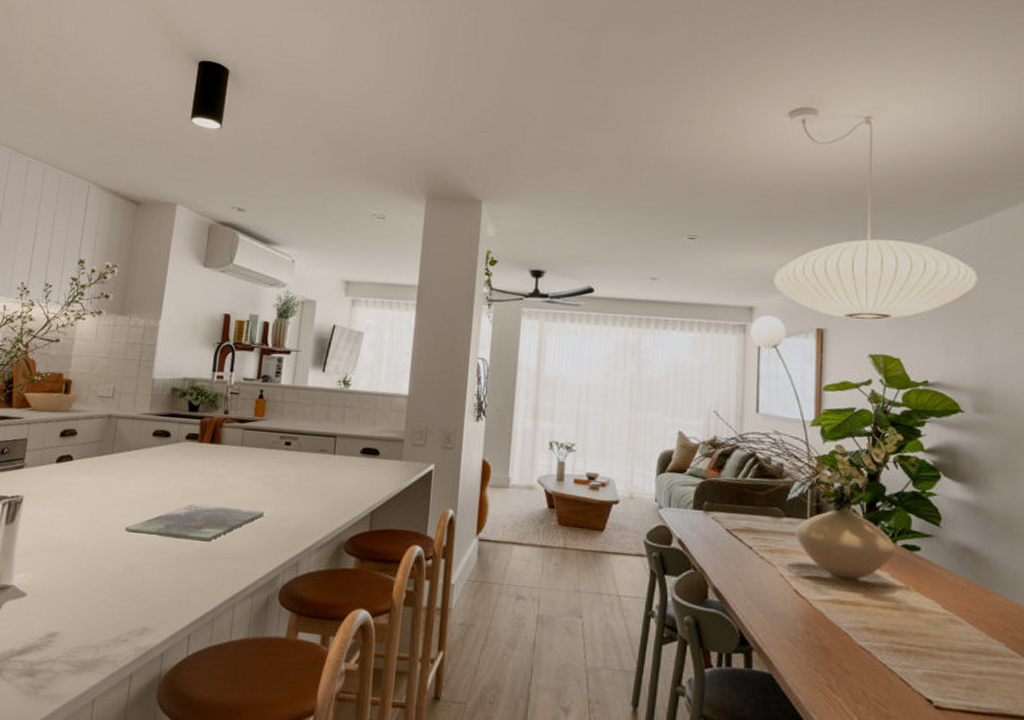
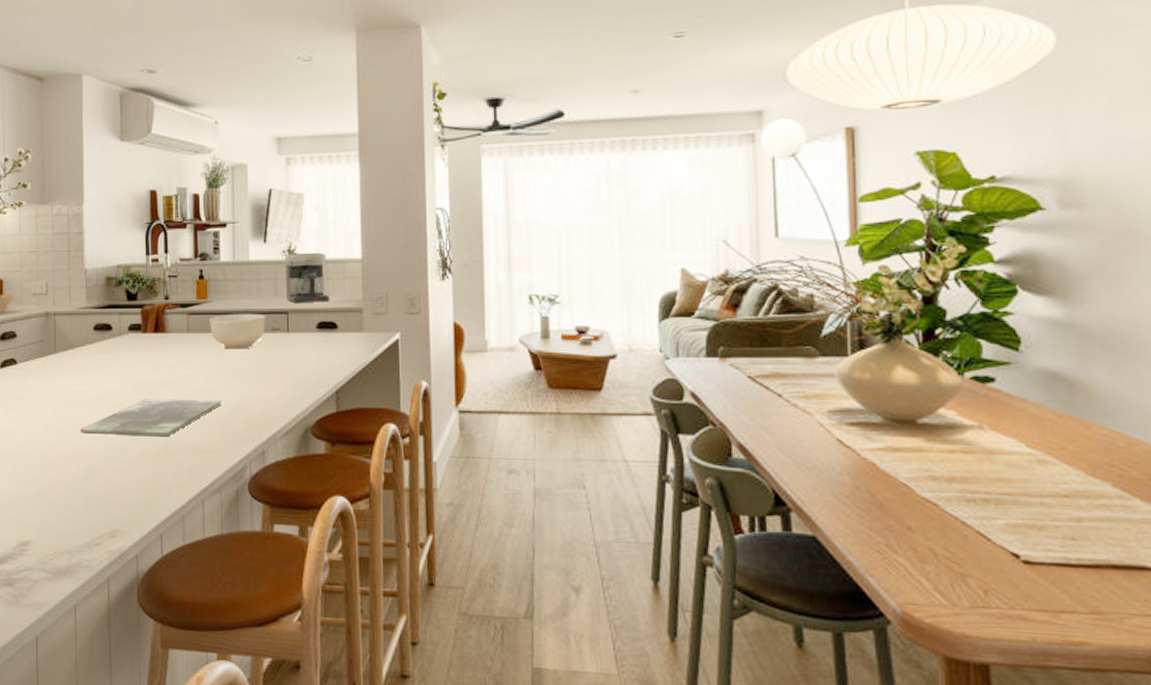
bowl: none [262,432,316,466] -> present [209,313,266,349]
coffee maker: none [337,383,377,430] -> present [285,252,329,304]

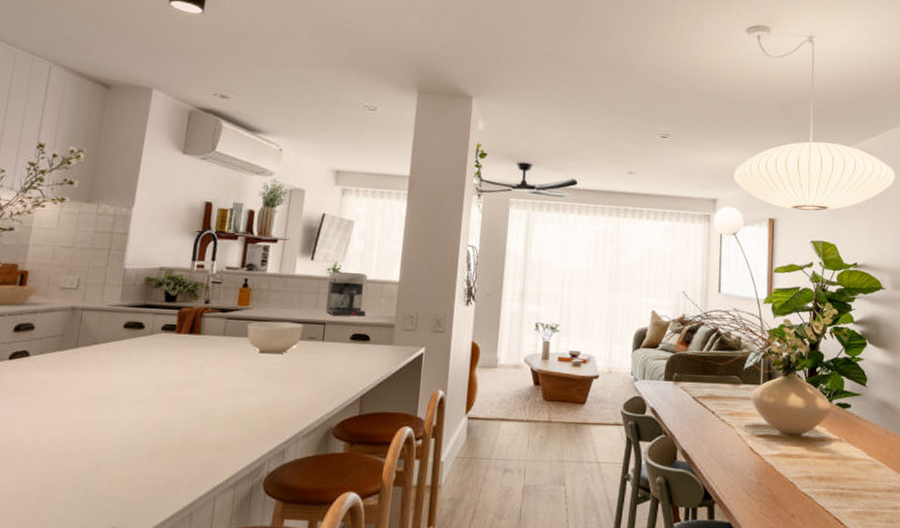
magazine: present [80,398,222,436] -> none [91,396,249,433]

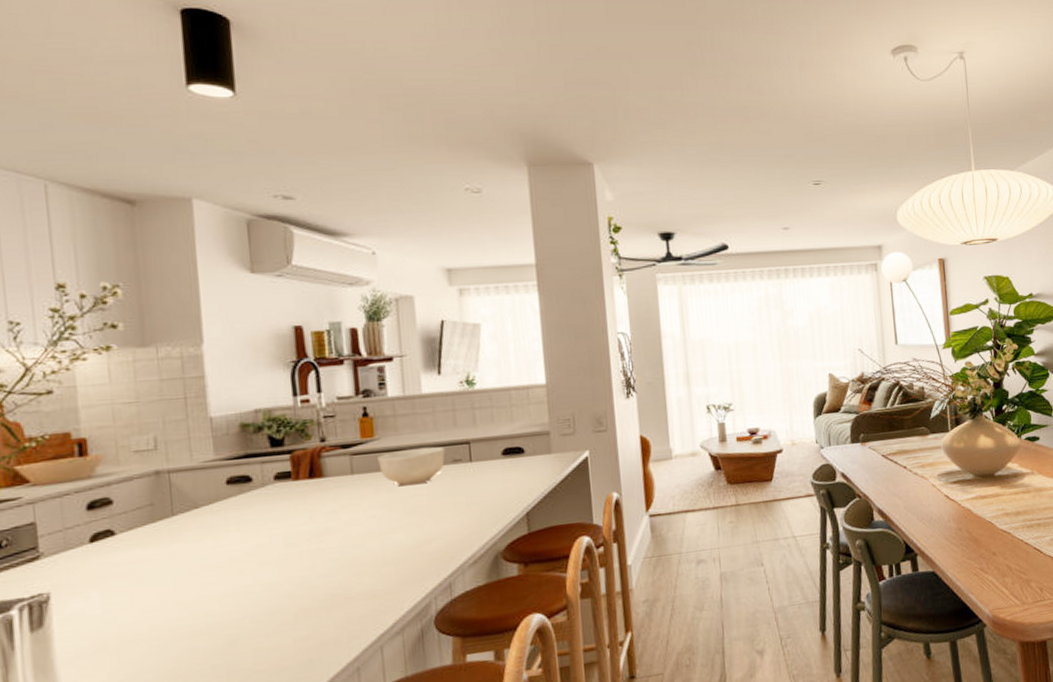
coffee maker: present [326,271,368,317] -> none [463,380,514,433]

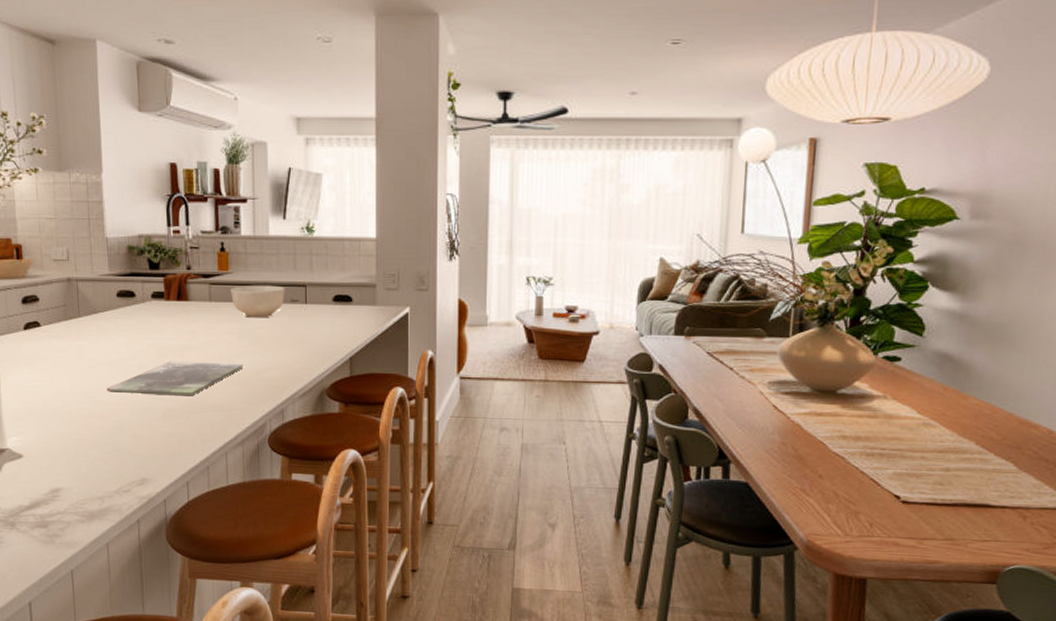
magazine: none [214,540,399,602] -> present [107,361,244,395]

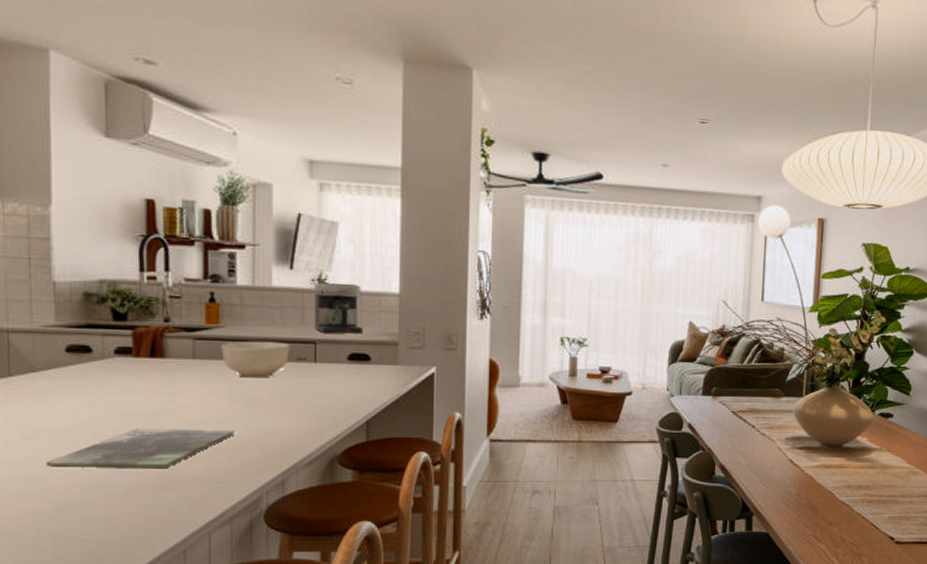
coffee maker: none [304,230,345,278] -> present [315,282,363,334]

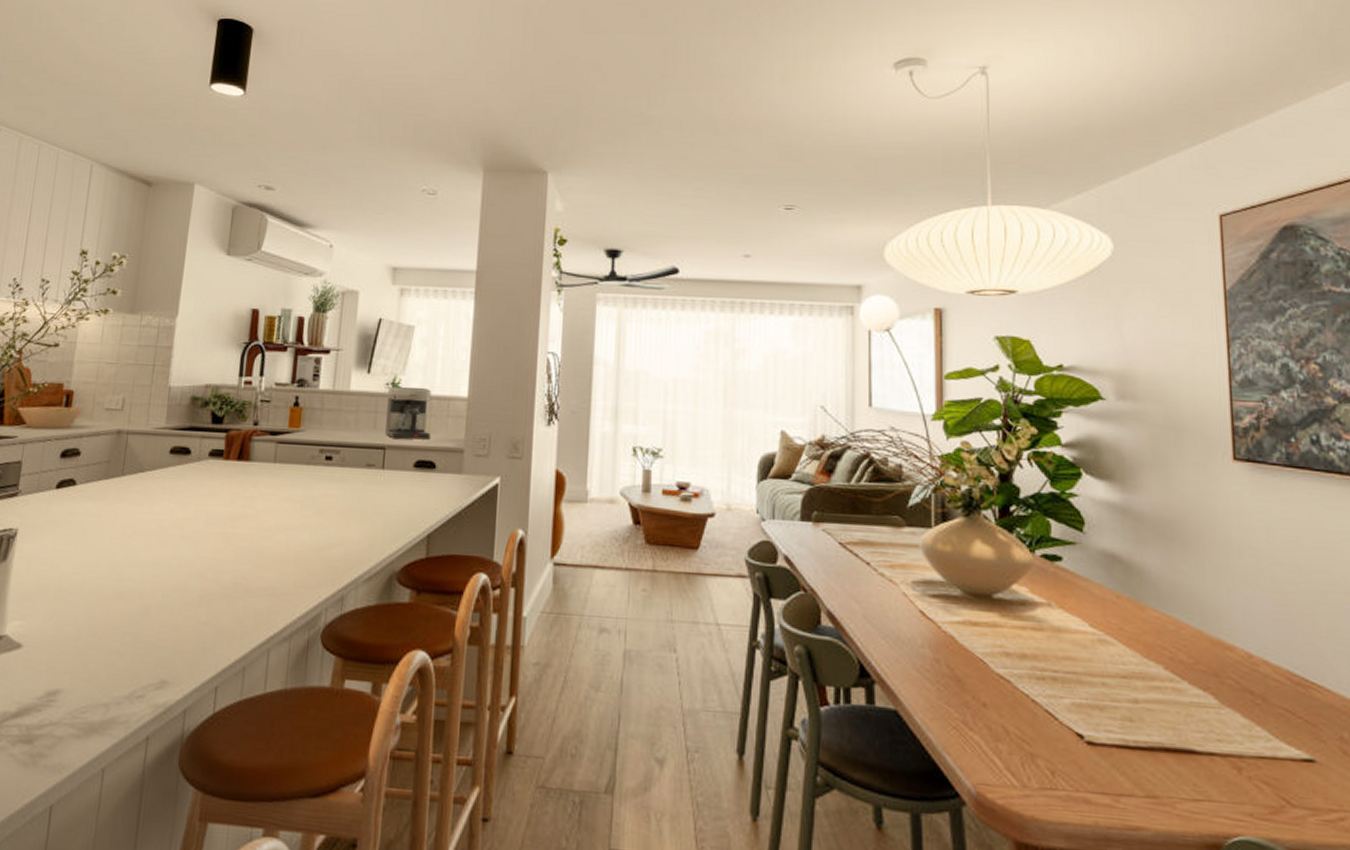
magazine: present [46,428,235,467] -> none [138,532,303,575]
bowl: present [221,340,291,378] -> none [299,445,362,484]

